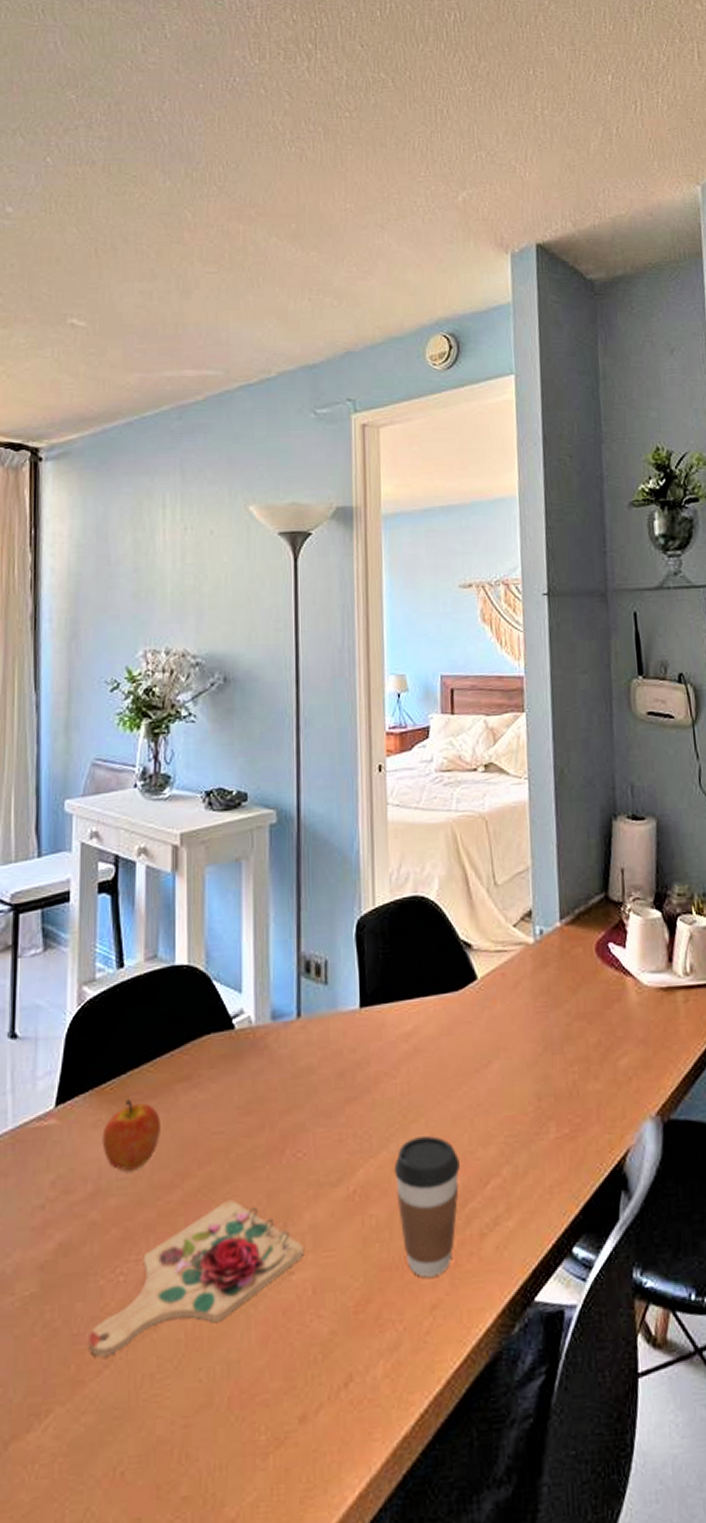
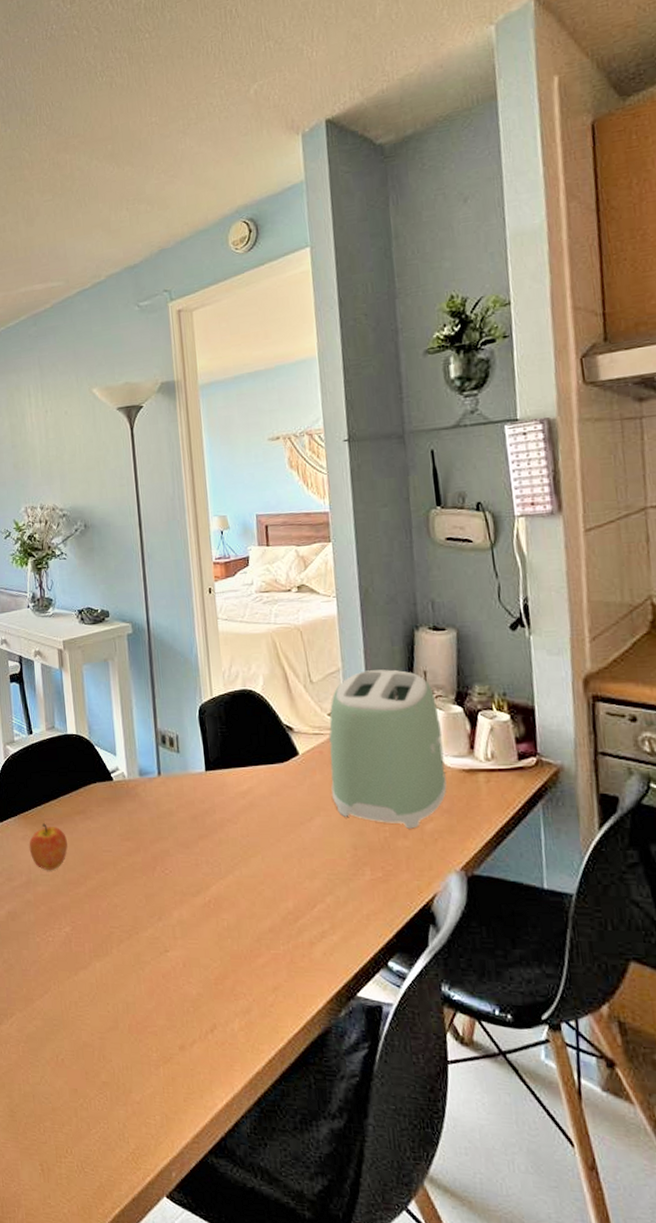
cutting board: present [89,1199,305,1357] -> none [33,897,176,986]
coffee cup: present [393,1136,460,1278] -> none [239,868,292,968]
toaster: none [513,867,643,1067] -> present [329,669,447,829]

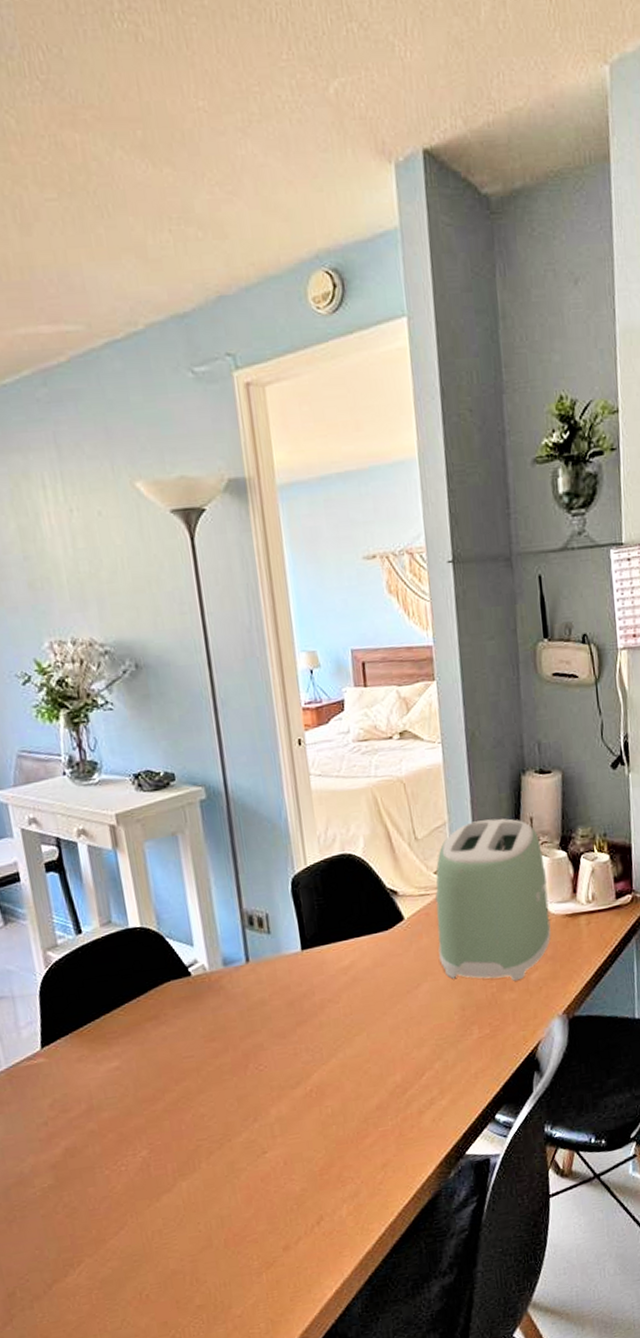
apple: present [29,823,68,870] -> none [87,1038,138,1092]

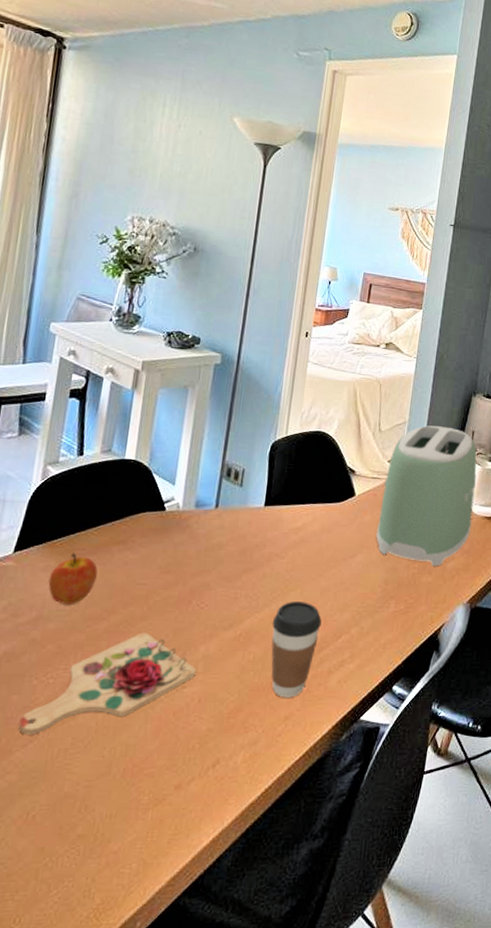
apple: none [87,1038,138,1092] -> present [48,553,98,604]
cutting board: none [103,1104,274,1223] -> present [19,632,197,734]
coffee cup: none [343,1044,399,1146] -> present [271,601,322,698]

